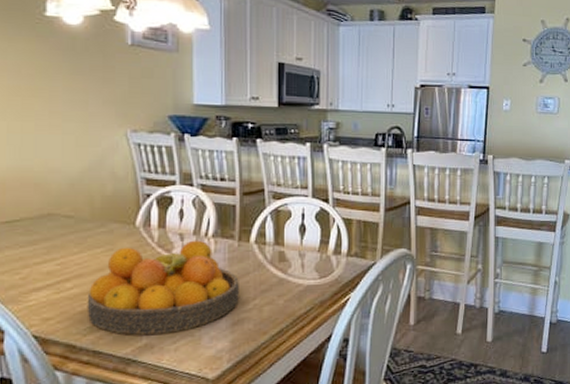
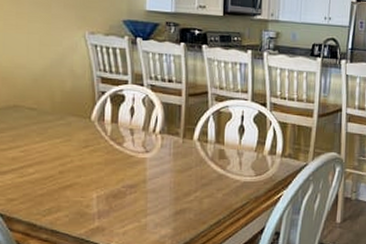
fruit bowl: present [87,240,239,335] -> none [46,135,182,219]

